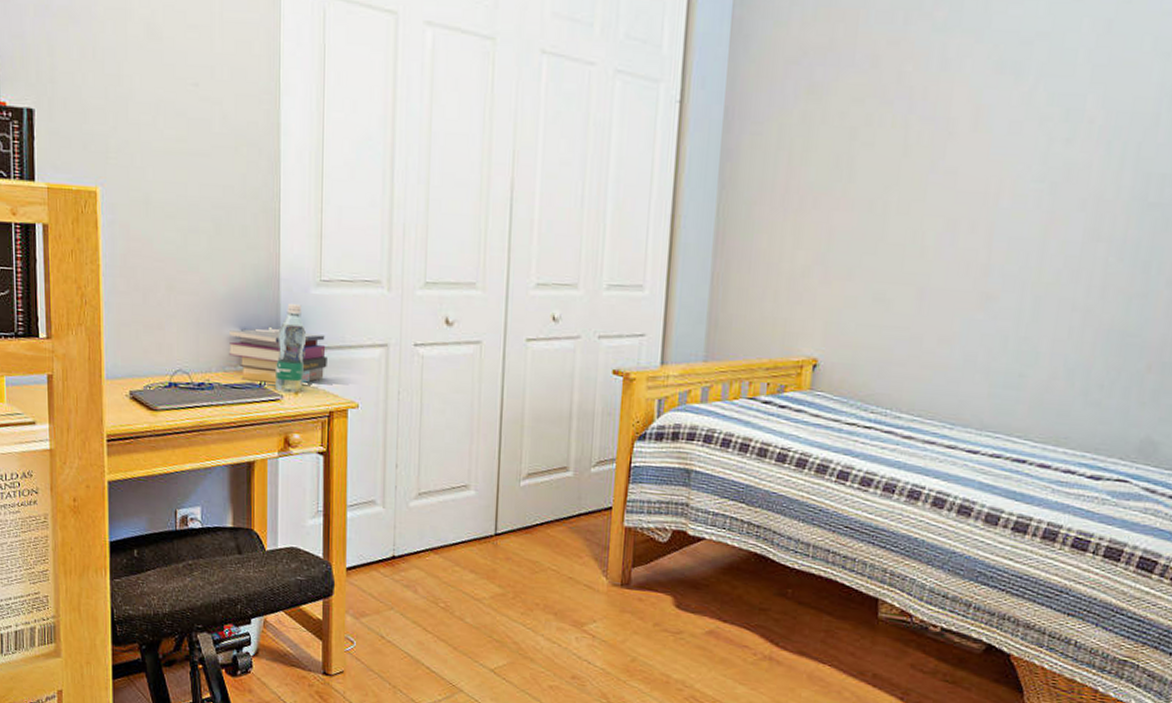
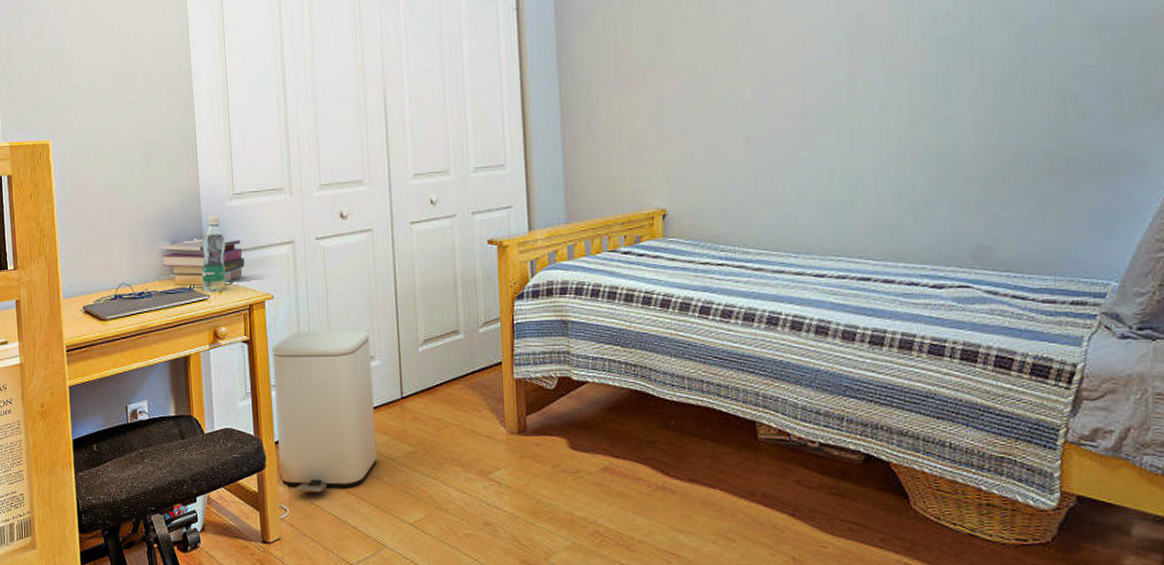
pedal bin: none [350,447,467,627] -> present [272,328,377,493]

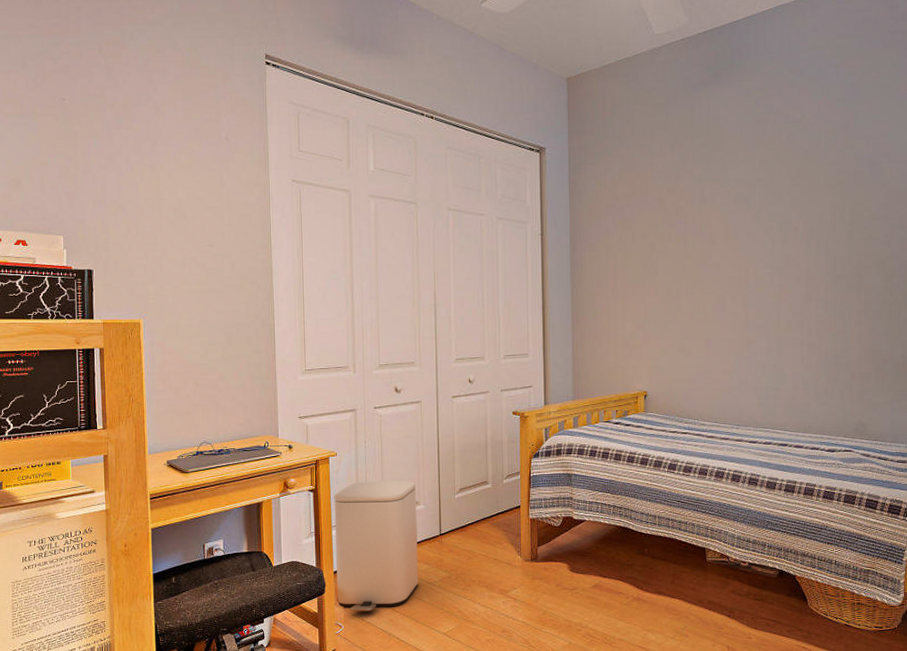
books: present [162,238,245,287] -> none [240,405,313,445]
bottle: present [201,215,226,294] -> none [275,387,297,452]

